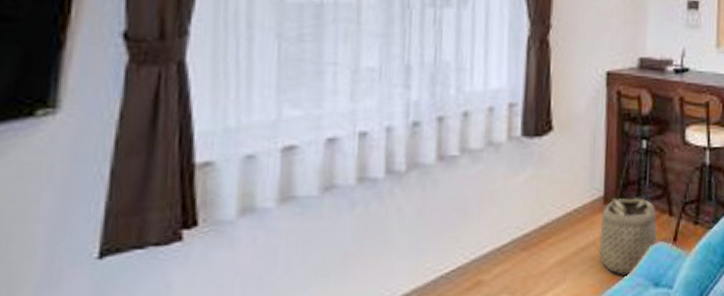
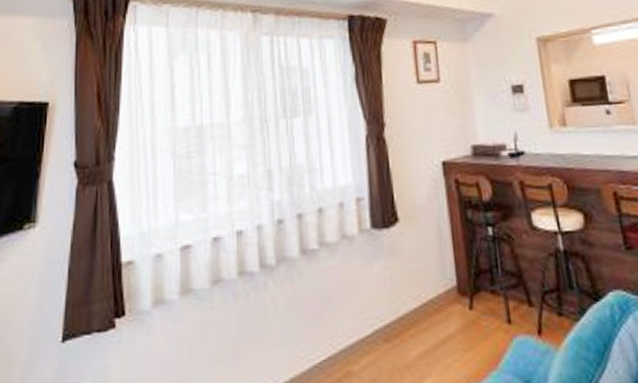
basket: present [592,197,658,275] -> none [451,287,521,371]

